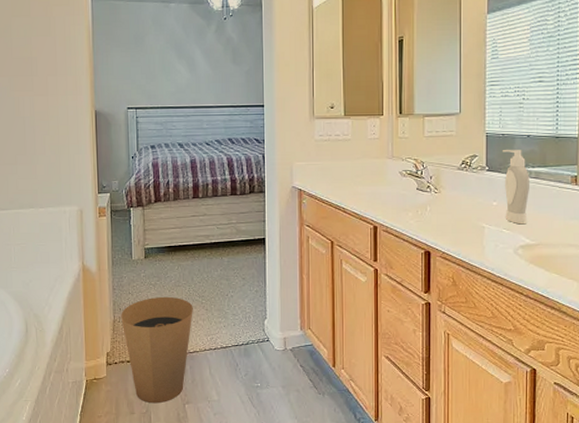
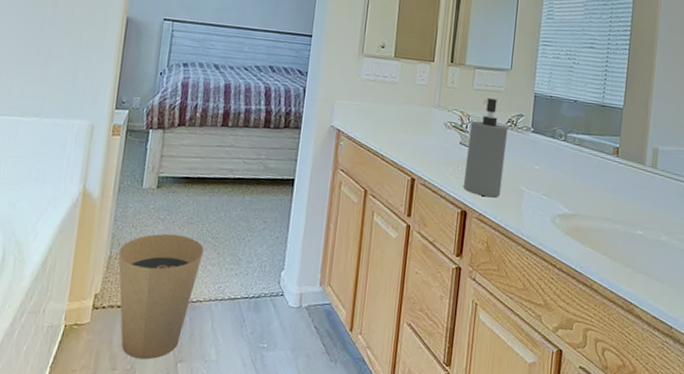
soap dispenser: none [424,143,463,236] -> present [463,98,508,198]
soap bottle: present [502,149,529,225] -> none [545,112,573,193]

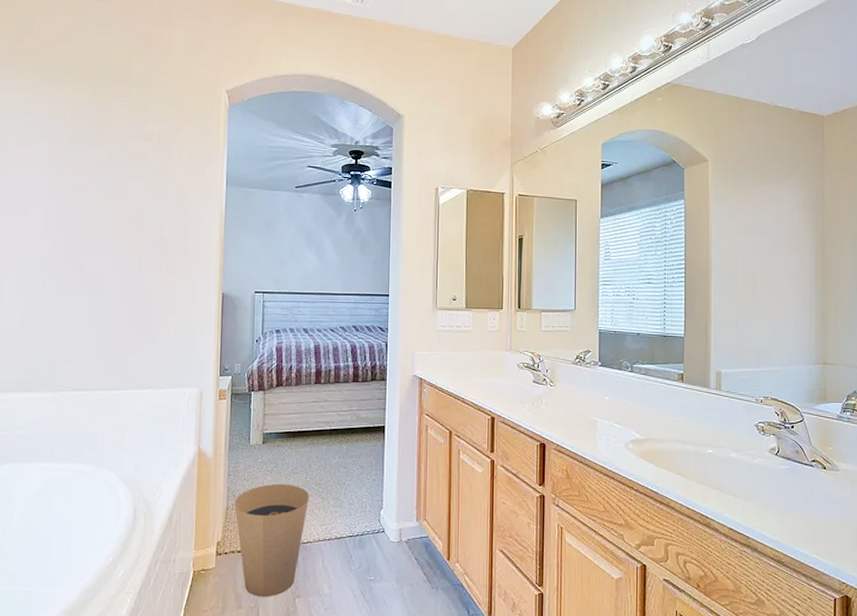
soap dispenser: present [463,98,508,198] -> none [539,338,577,429]

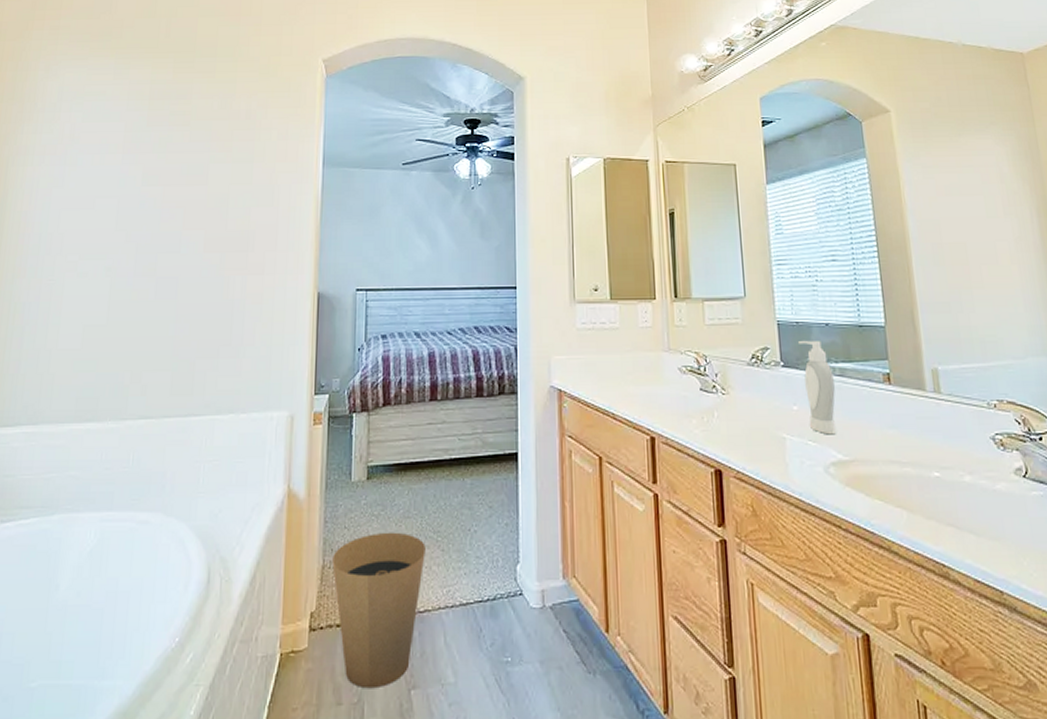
soap bottle: none [613,345,639,420] -> present [797,340,837,435]

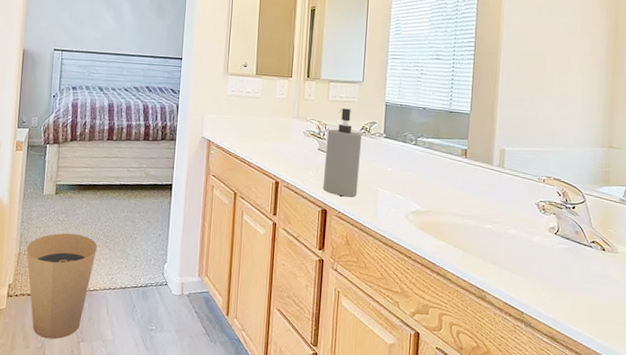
soap dispenser: none [709,333,758,450] -> present [322,108,362,197]
soap bottle: present [797,340,837,435] -> none [398,119,423,192]

